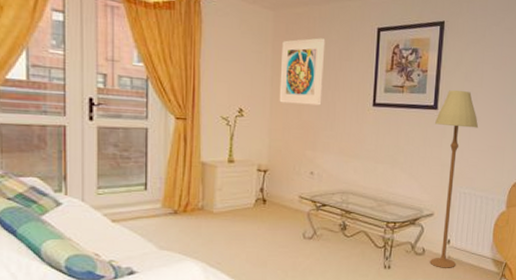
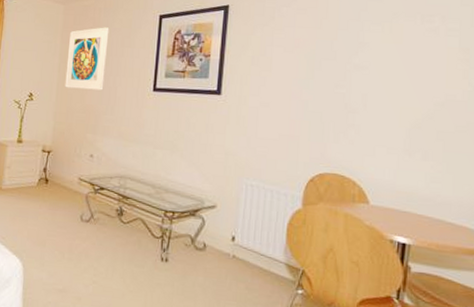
floor lamp: present [429,90,479,268] -> none [211,75,268,269]

